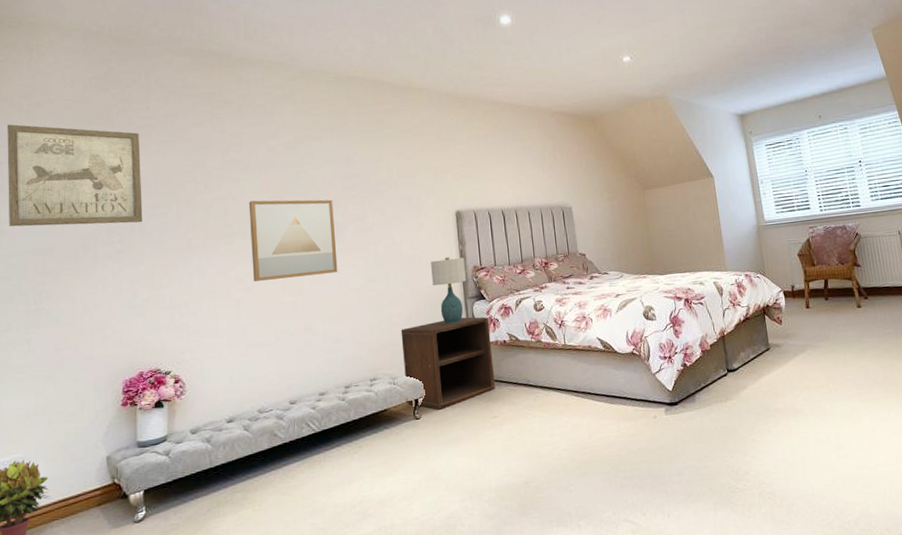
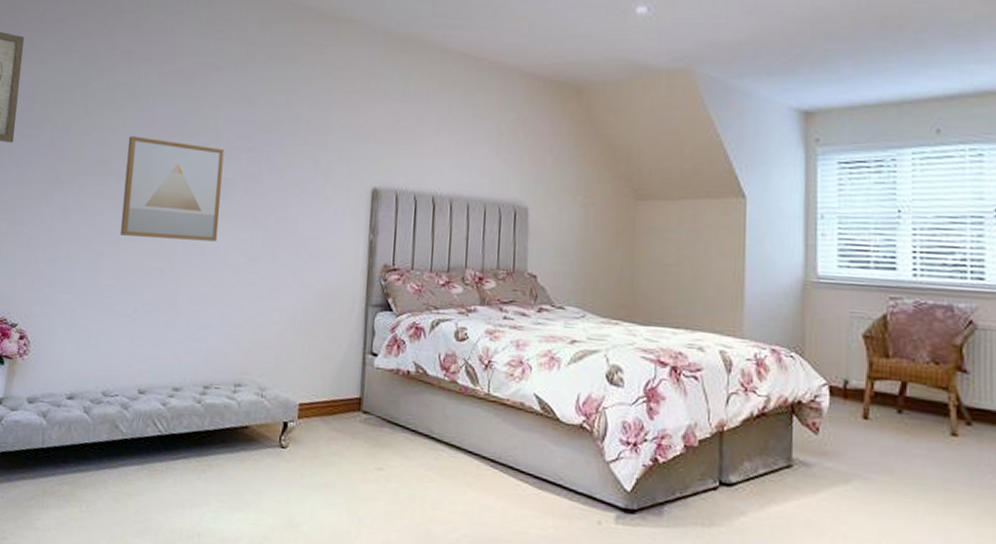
nightstand: present [400,316,495,410] -> none [273,327,393,443]
table lamp: present [431,257,466,325] -> none [328,246,374,336]

